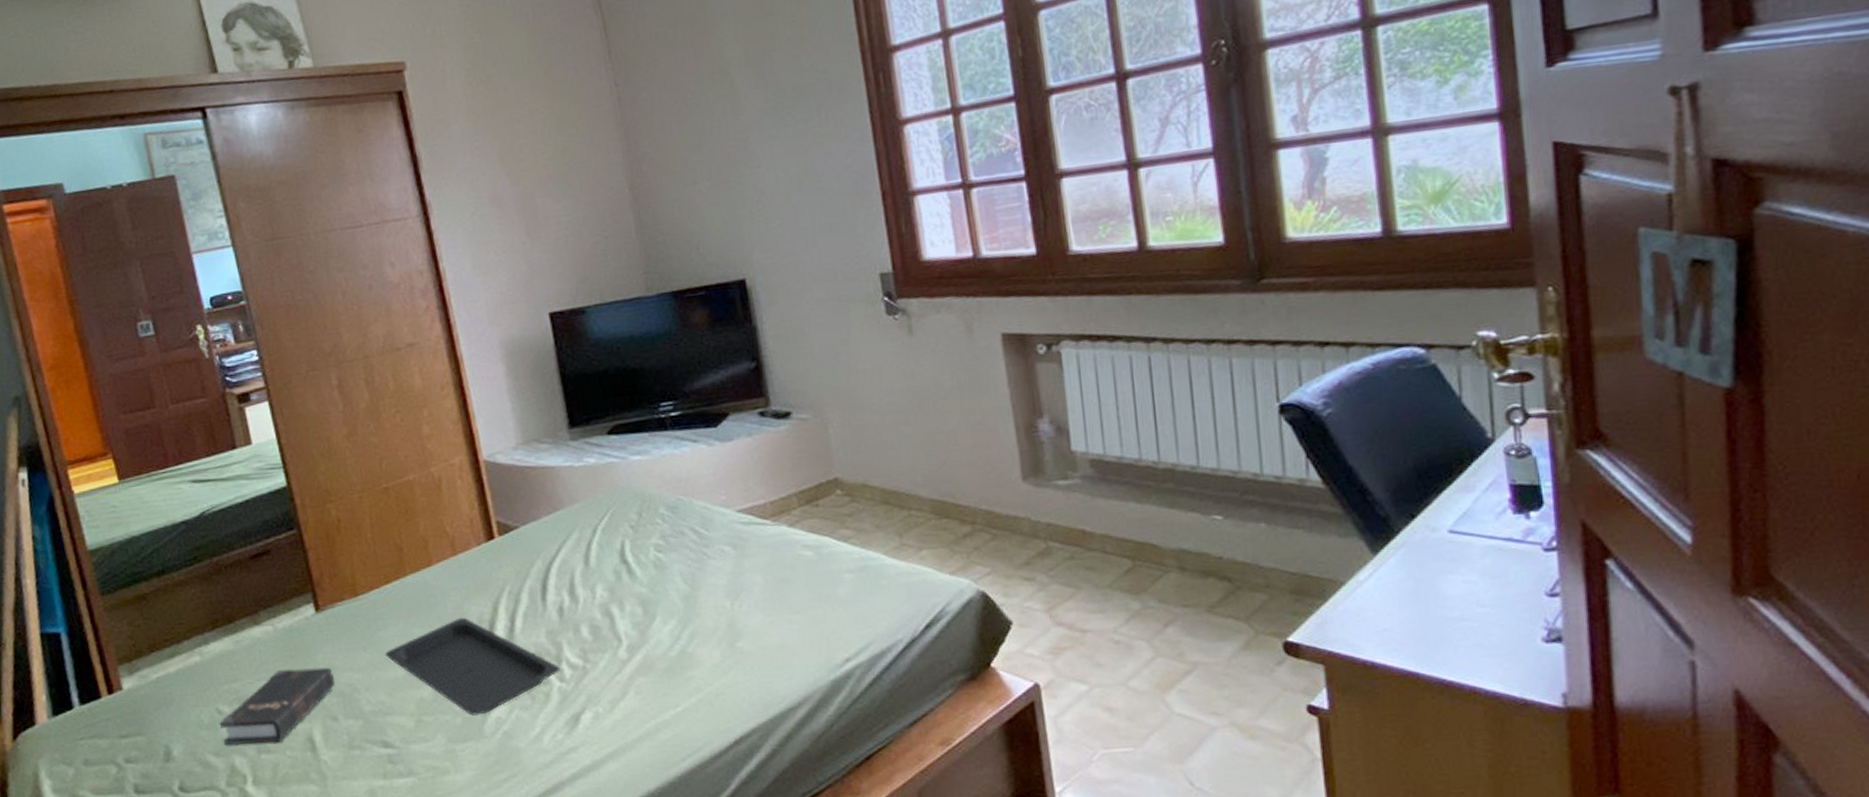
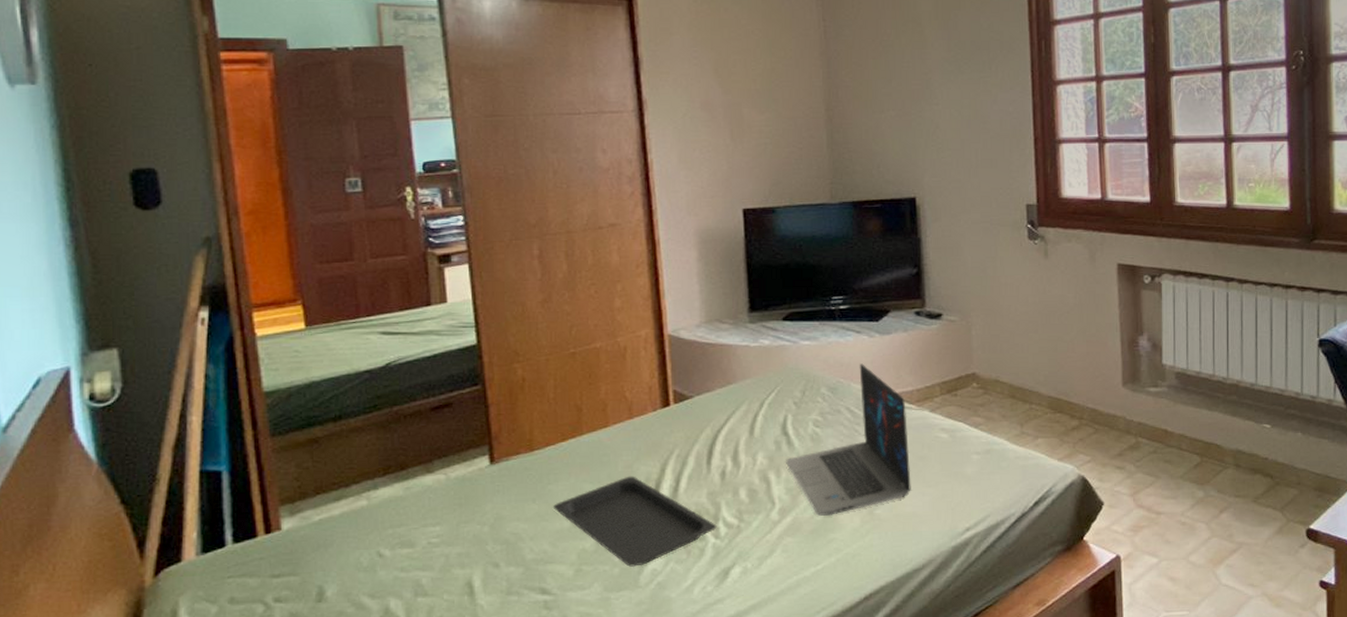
hardback book: present [219,667,335,746] -> none [378,516,501,589]
laptop: none [628,477,776,652] -> present [786,363,911,516]

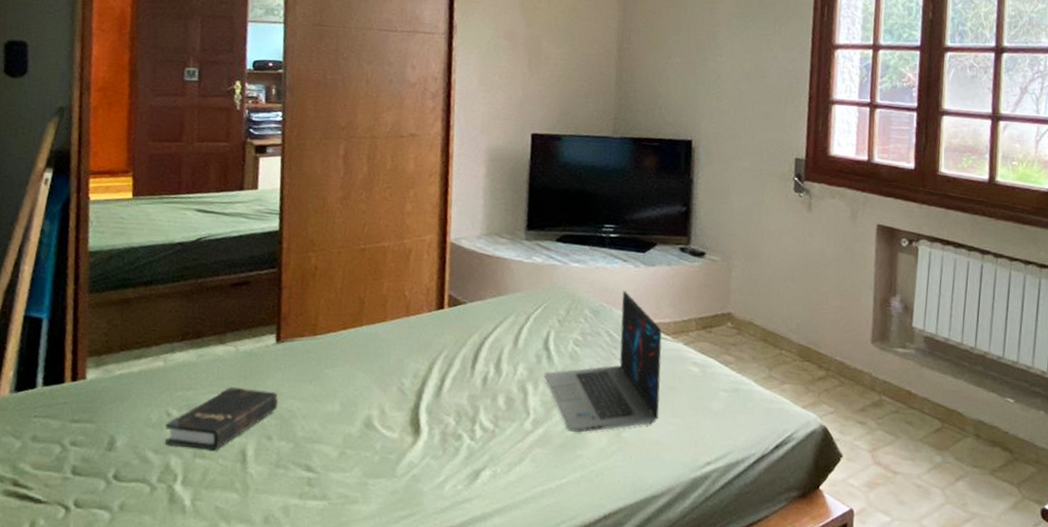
hardback book: none [378,516,501,589] -> present [165,386,279,451]
serving tray: present [552,476,717,567] -> none [326,370,474,457]

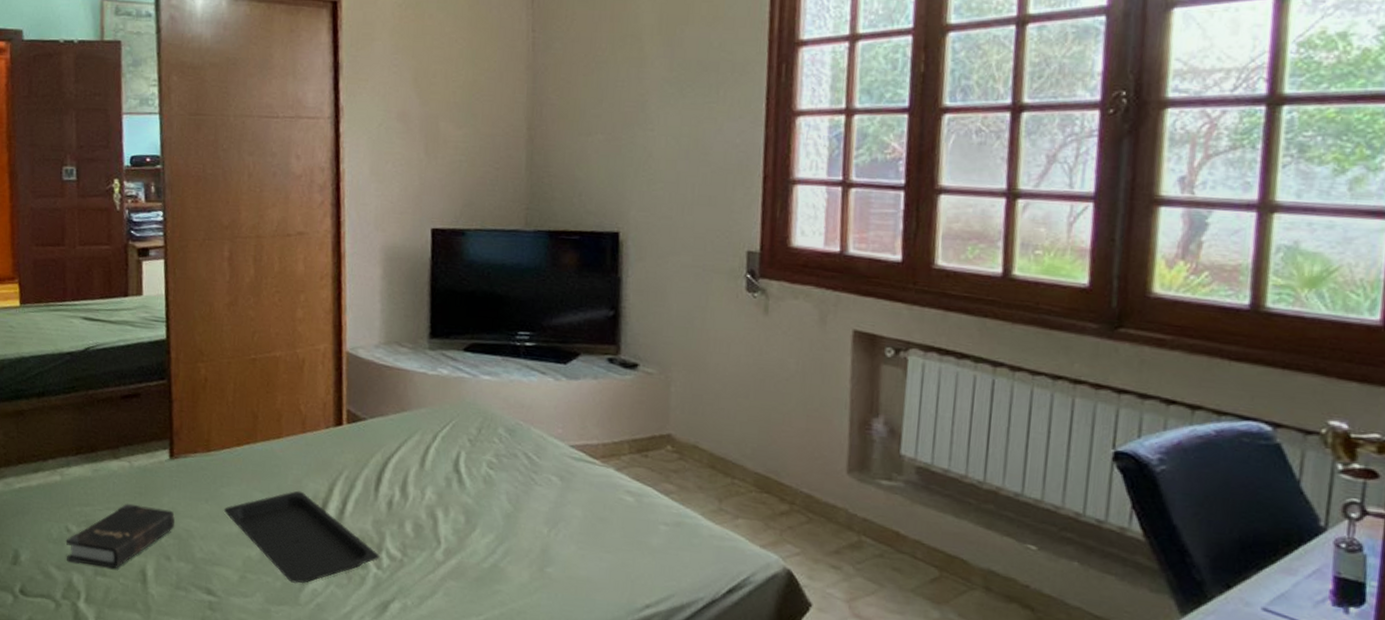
serving tray: none [326,370,474,457] -> present [223,490,380,584]
laptop: present [544,291,662,433] -> none [455,407,590,566]

